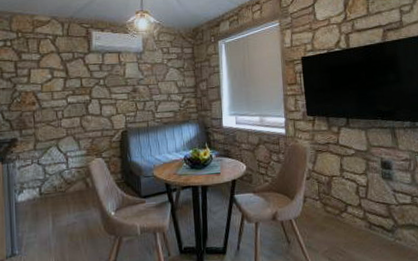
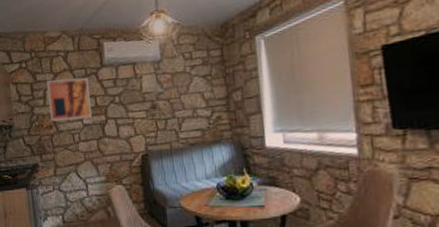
wall art: none [32,59,76,99] -> present [47,77,92,122]

